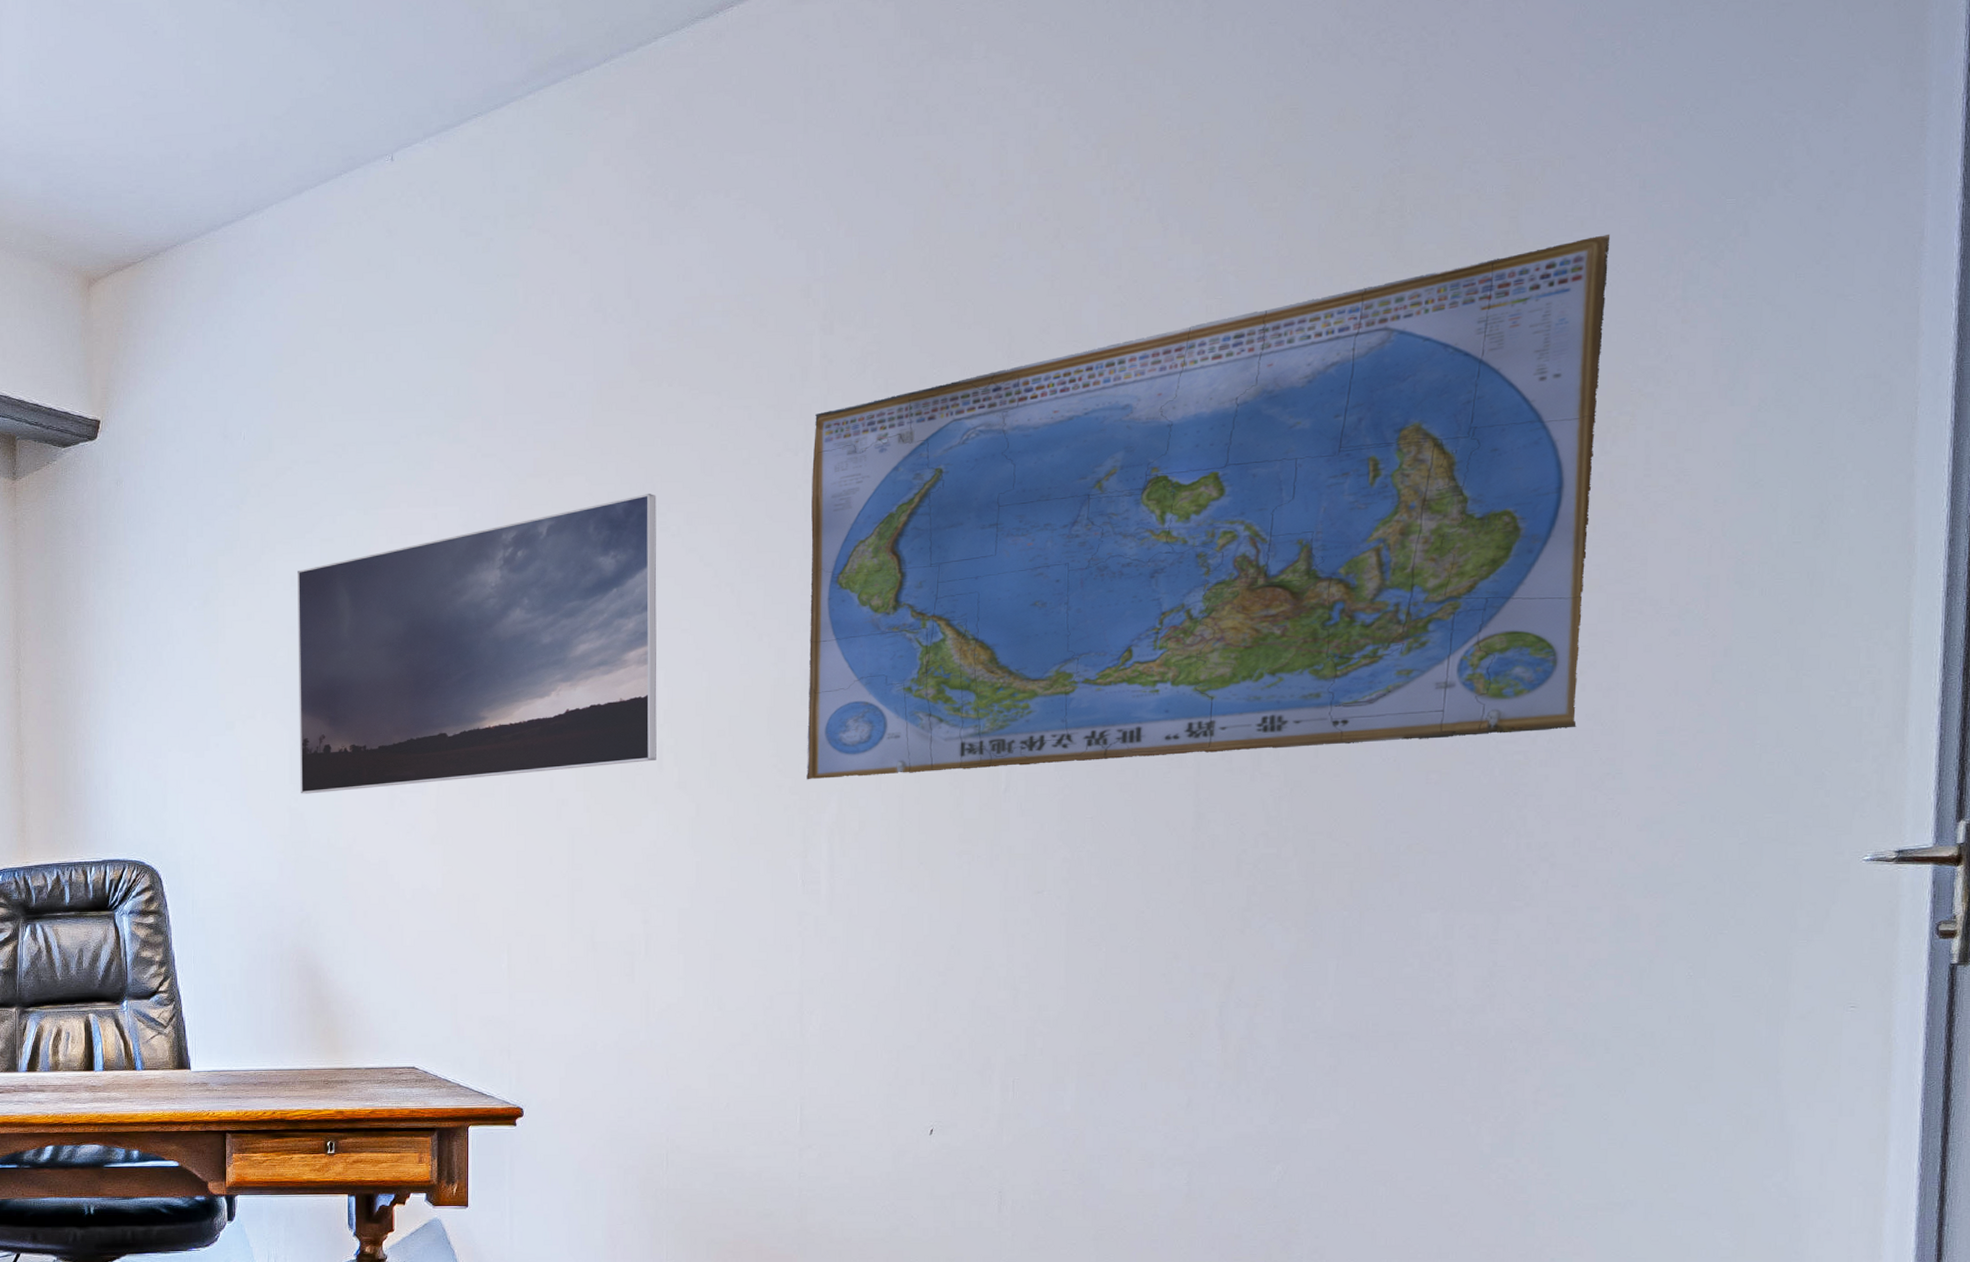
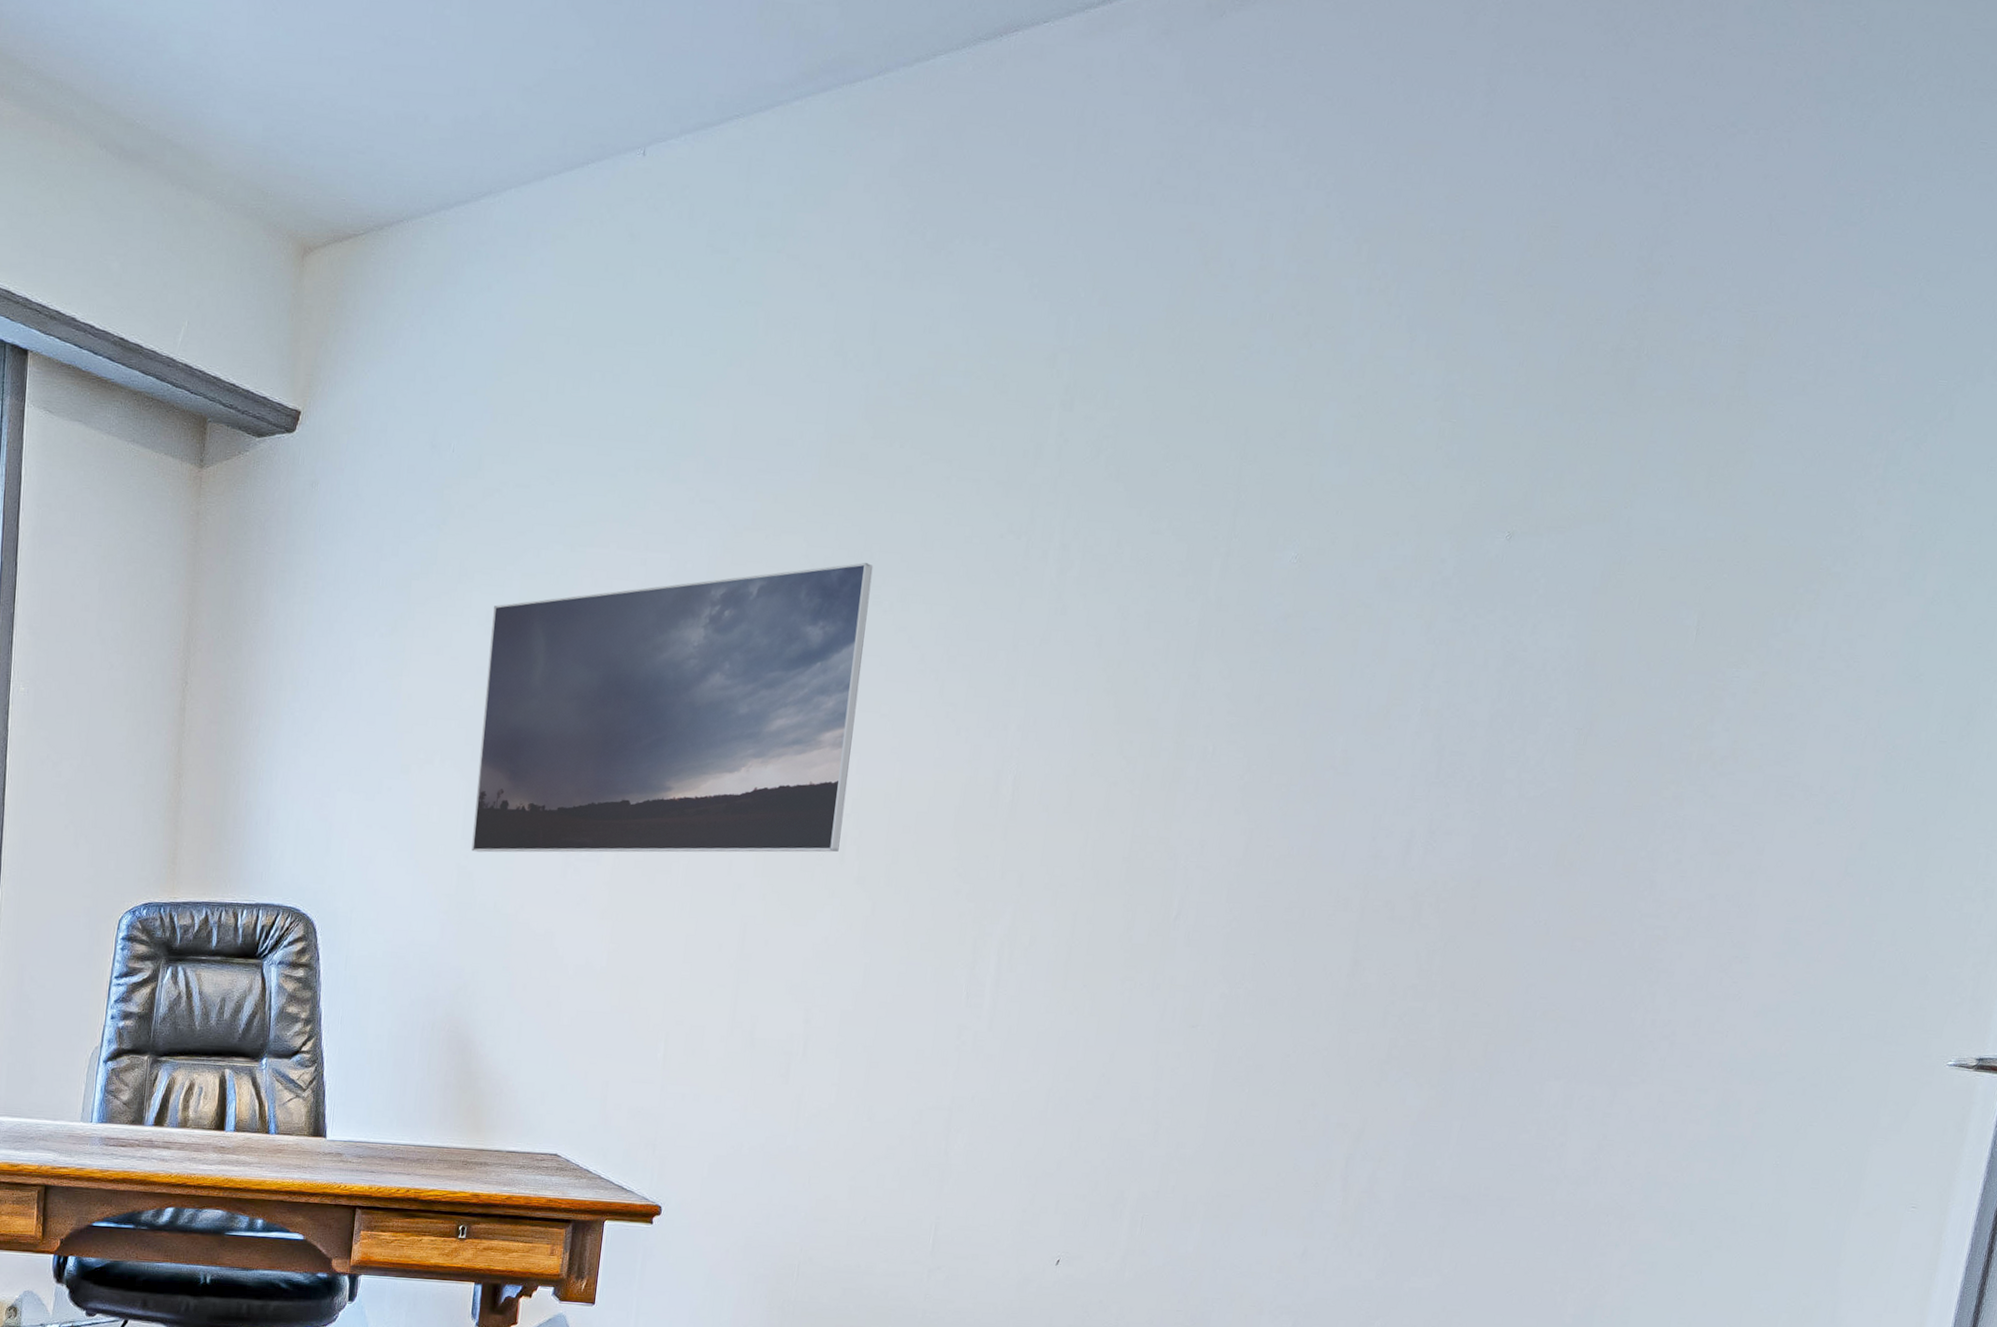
world map: present [806,234,1611,780] -> none [984,401,1828,908]

